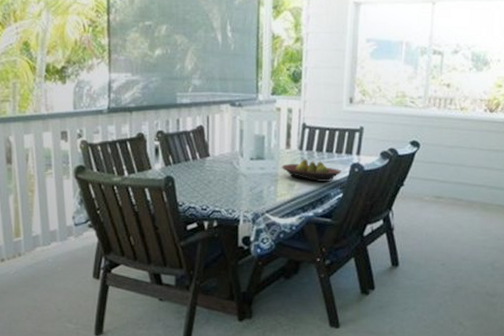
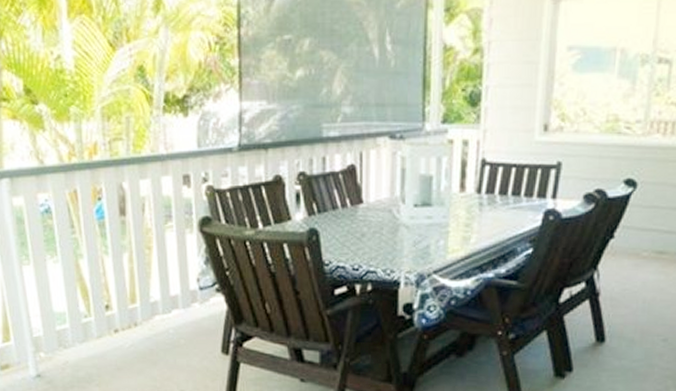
fruit bowl: present [281,159,341,182] -> none [453,204,531,234]

